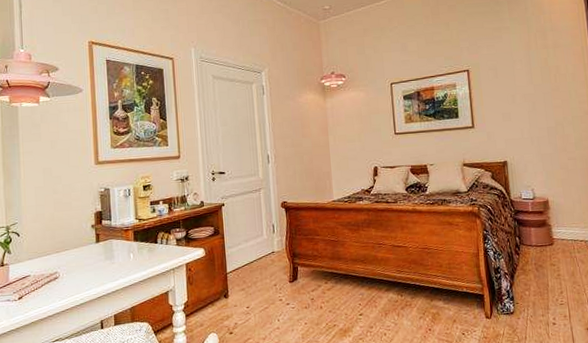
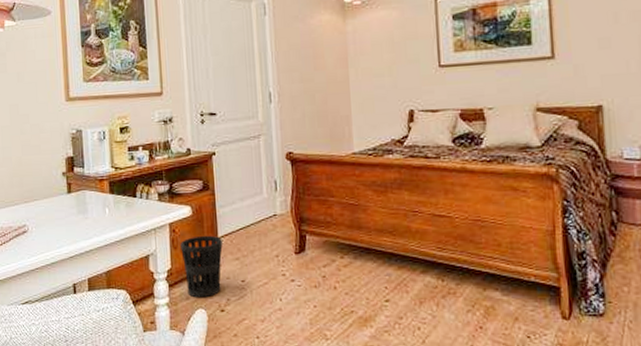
wastebasket: none [195,271,231,324] -> present [180,235,223,298]

